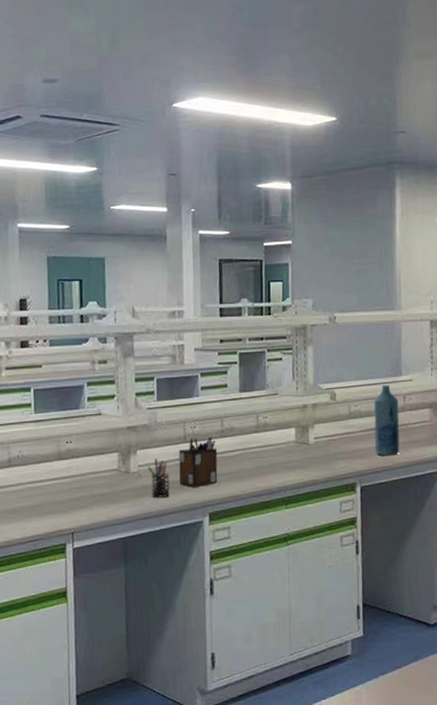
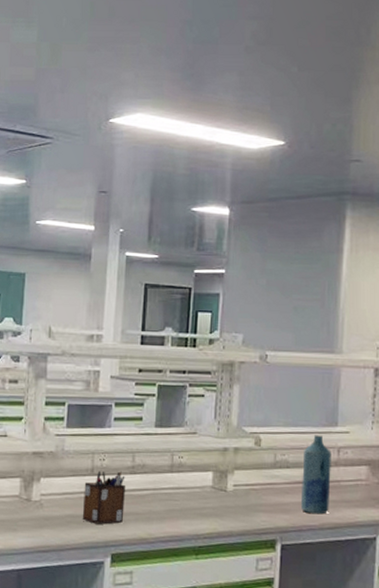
pen holder: present [147,458,170,498] -> none [49,489,73,532]

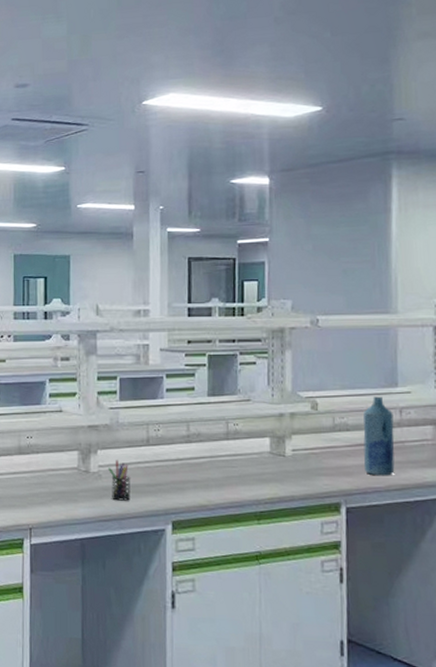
pen holder: none [49,489,73,532] -> present [107,460,131,501]
desk organizer: present [82,470,126,525] -> none [140,440,183,493]

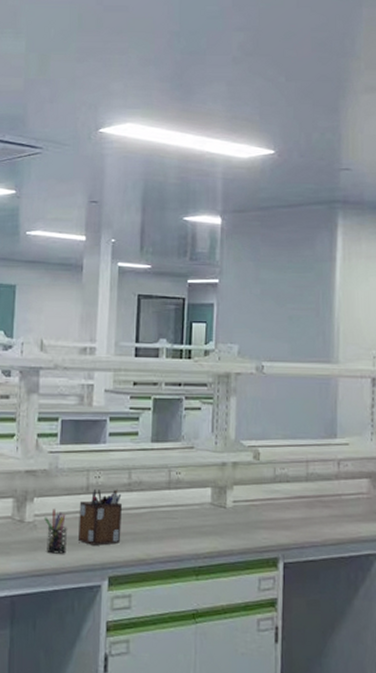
desk organizer: none [140,440,183,493] -> present [77,488,123,546]
bottle: present [363,396,395,476] -> none [302,447,332,530]

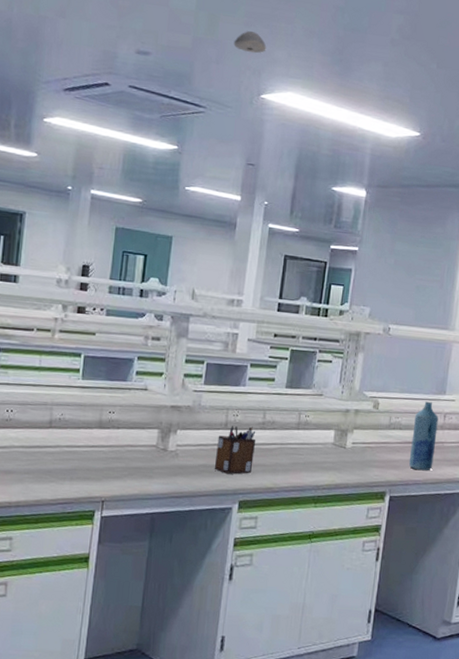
pen holder: present [43,509,68,554] -> none [185,440,206,480]
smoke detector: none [67,67,101,88] -> present [233,31,267,54]
bottle: none [302,447,332,530] -> present [408,401,439,471]

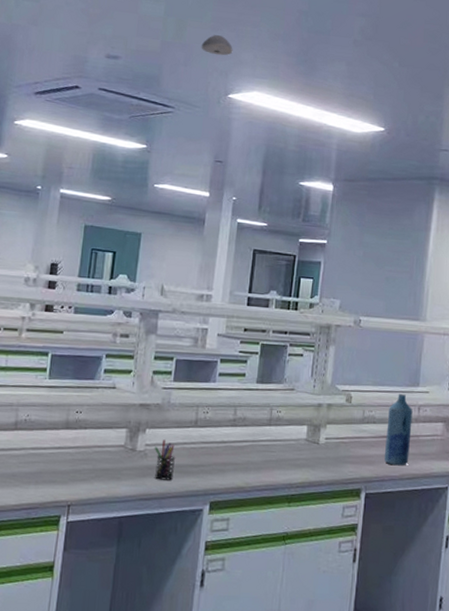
pen holder: none [185,440,206,480] -> present [154,439,176,481]
desk organizer: present [214,425,256,474] -> none [184,422,227,474]

